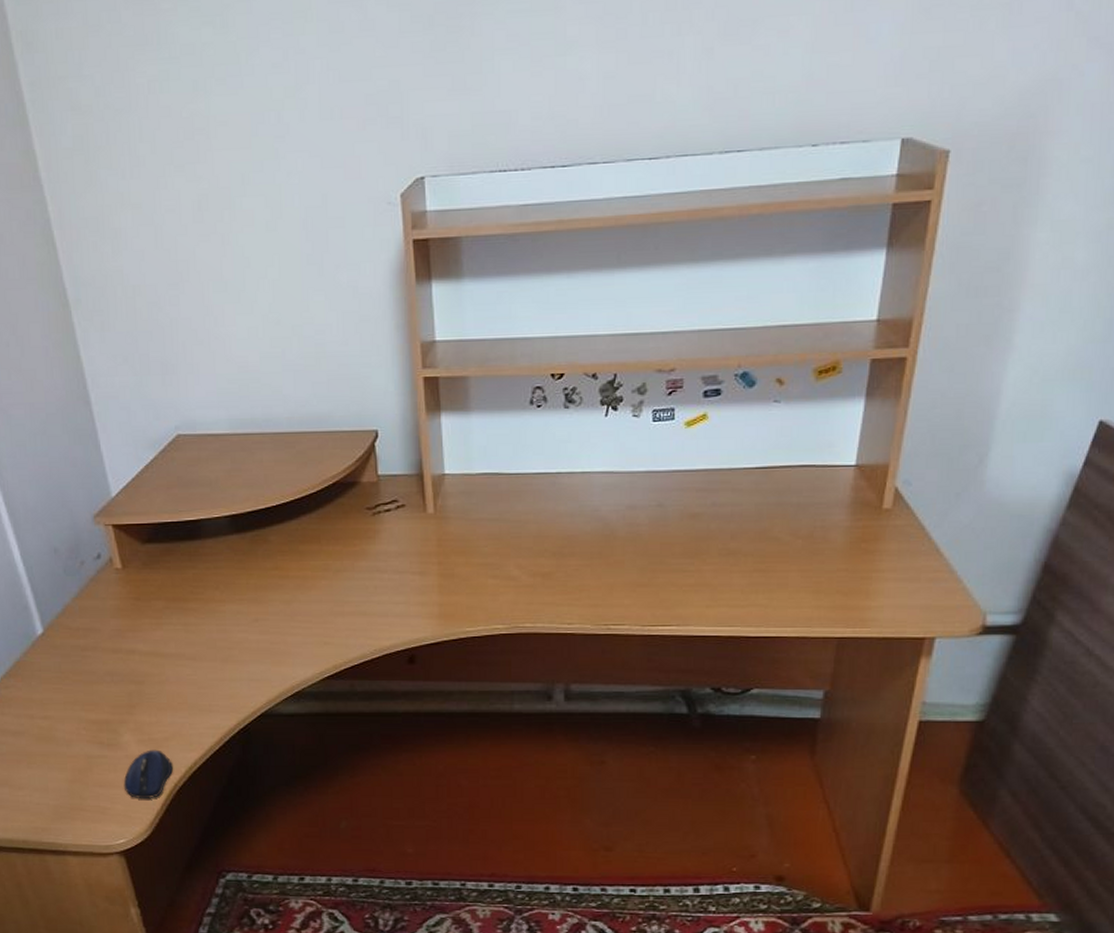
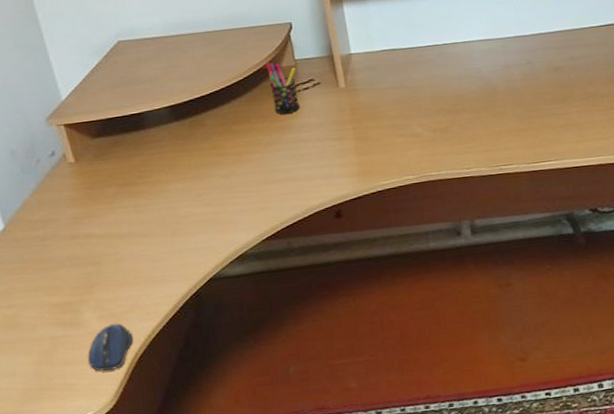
pen holder: none [344,475,378,539] -> present [266,62,300,115]

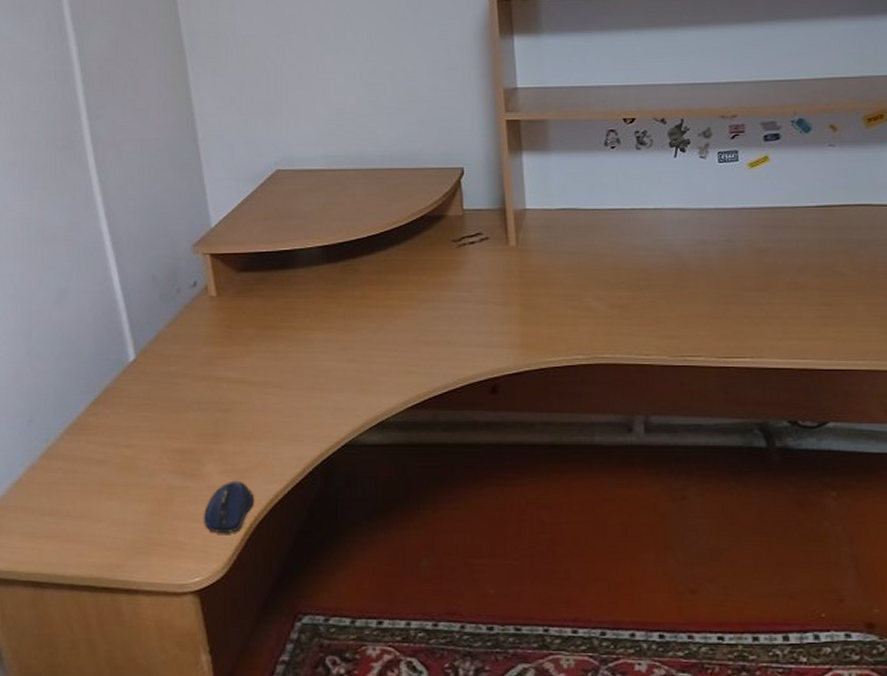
pen holder: present [266,62,300,115] -> none [431,209,463,270]

